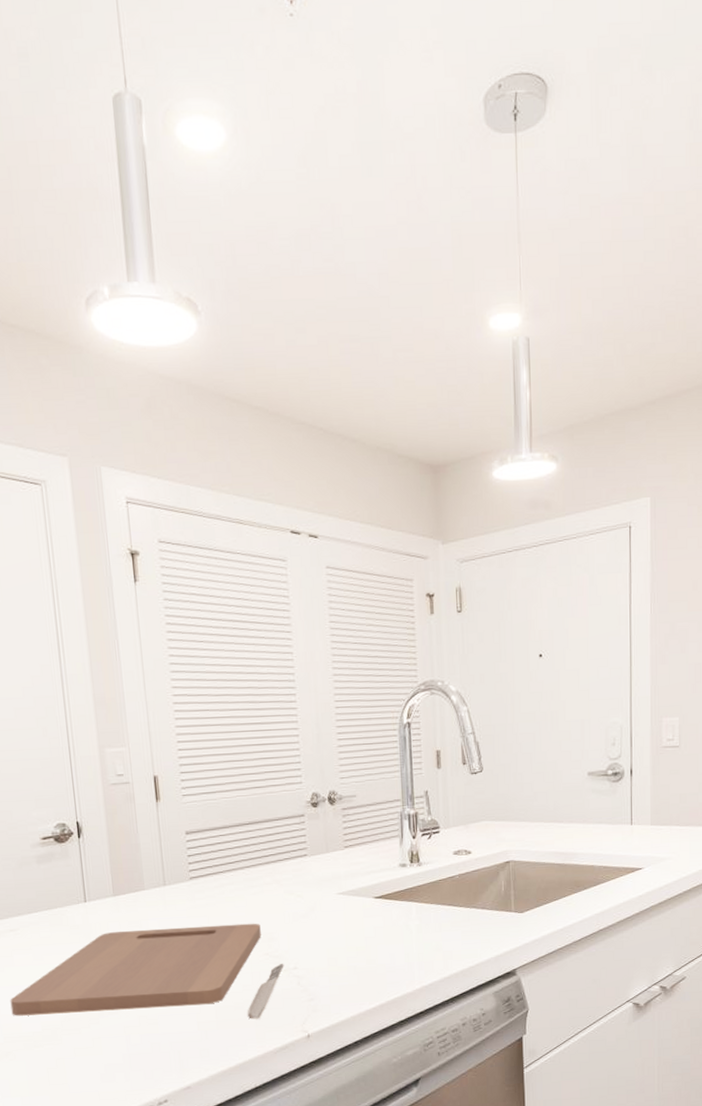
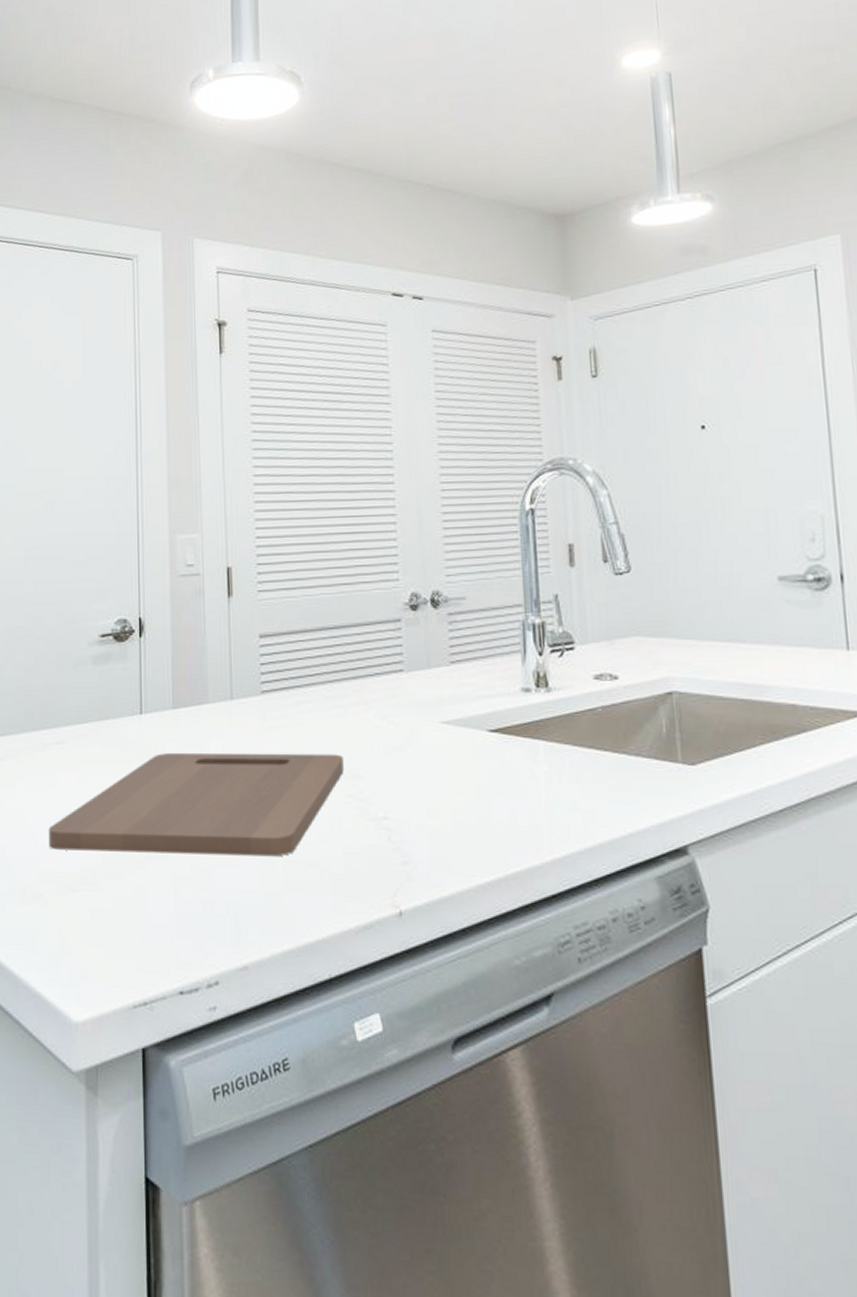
kitchen knife: present [247,964,284,1019] -> none [322,811,372,883]

